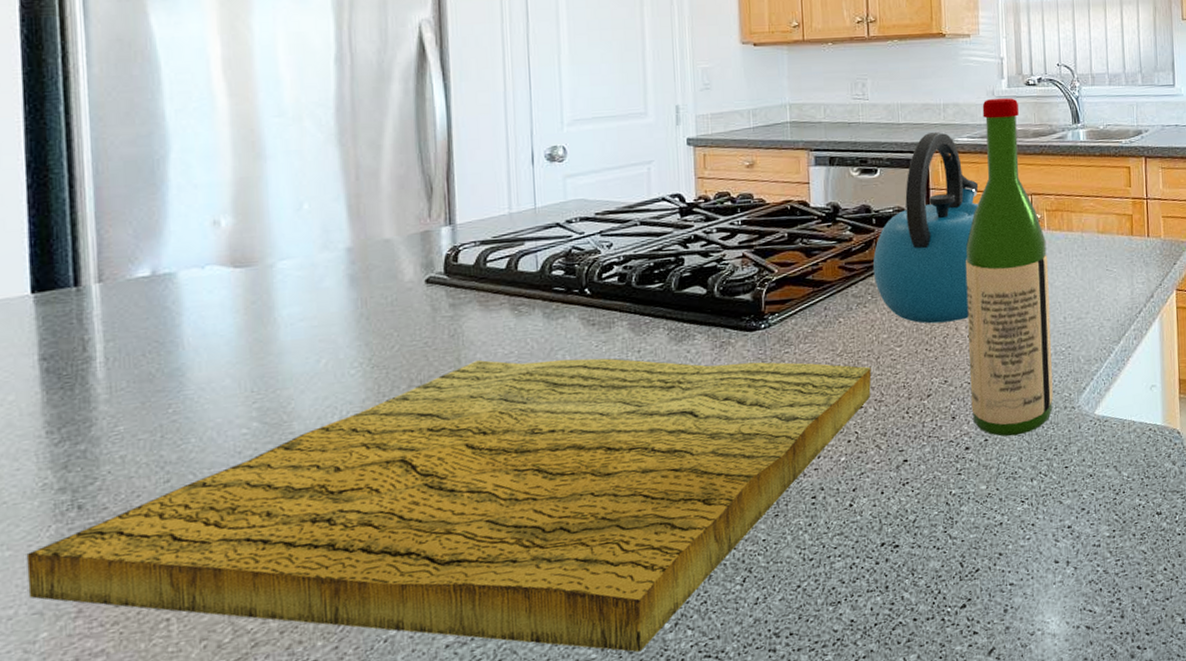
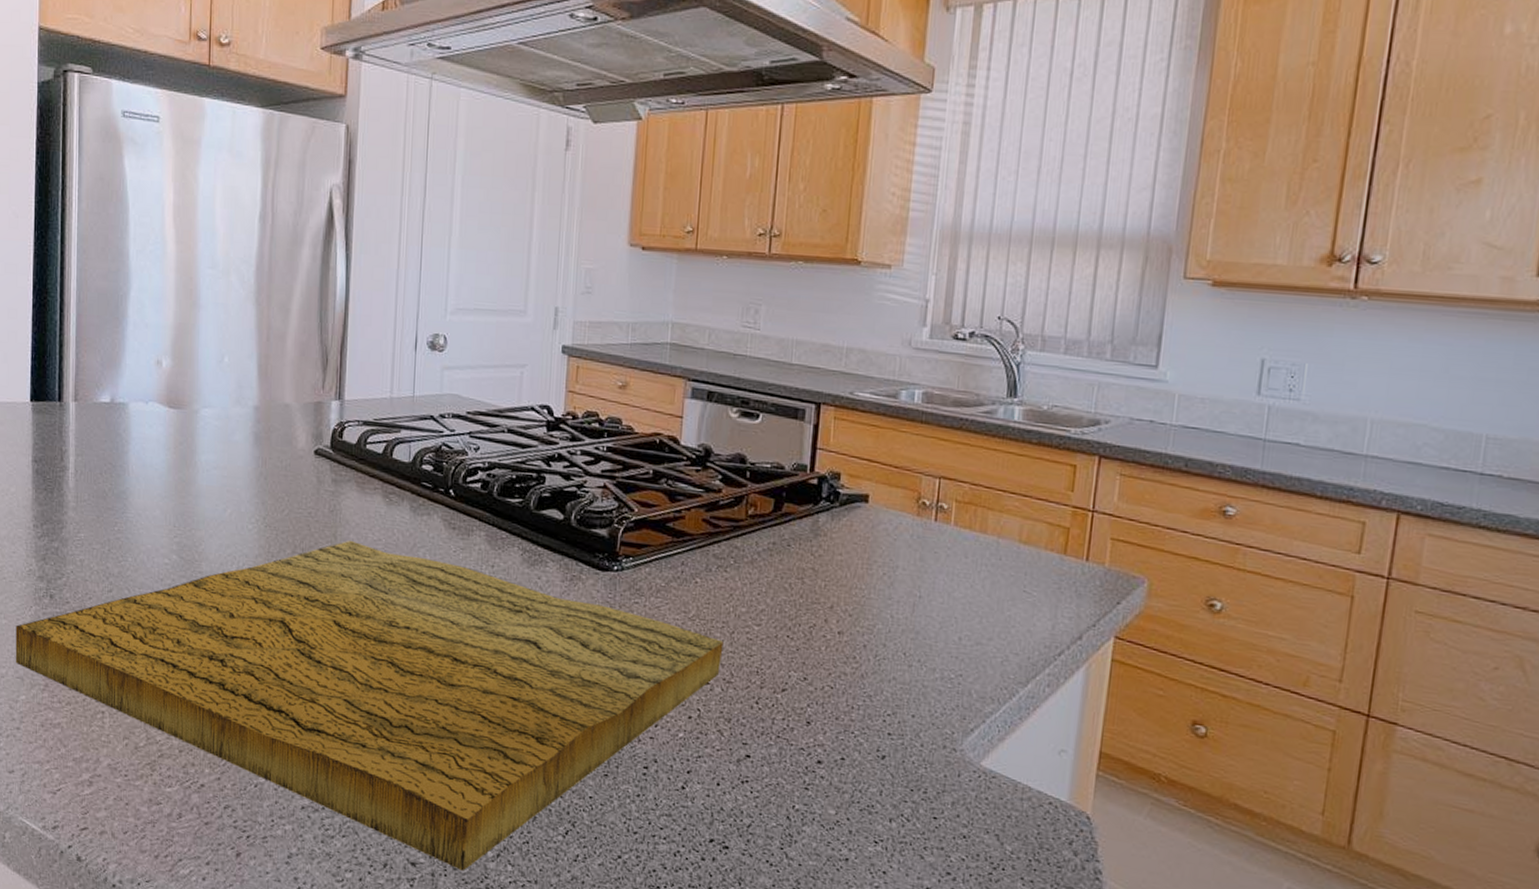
kettle: present [872,132,979,324] -> none [739,380,876,612]
wine bottle: present [965,97,1053,437] -> none [830,349,950,764]

